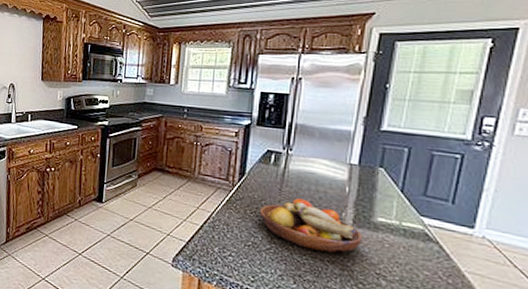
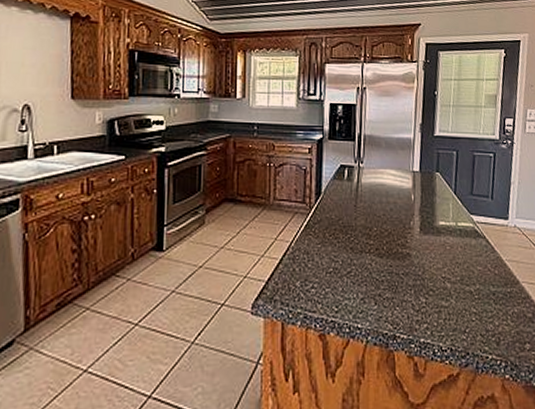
fruit bowl: present [259,198,362,253] -> none [338,213,429,264]

